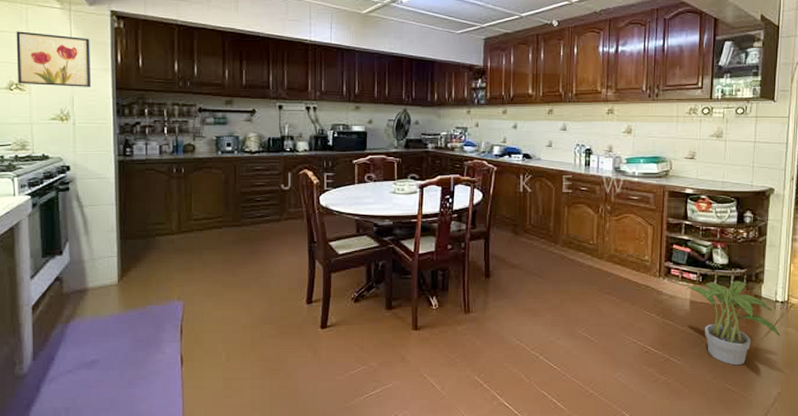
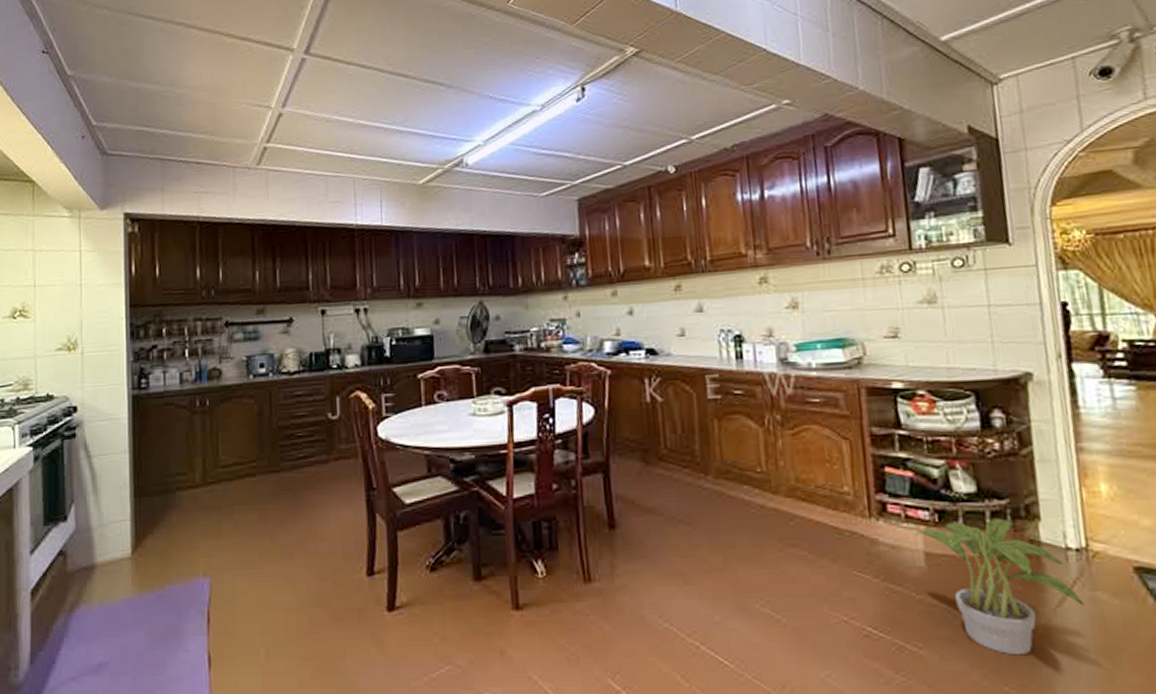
wall art: present [16,31,91,87] -> none [21,247,101,311]

